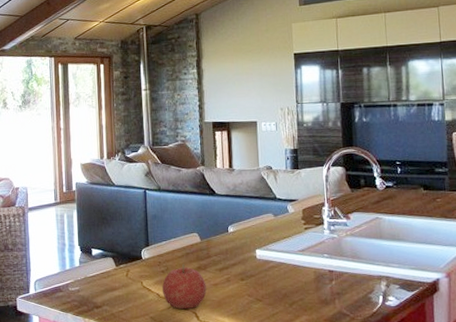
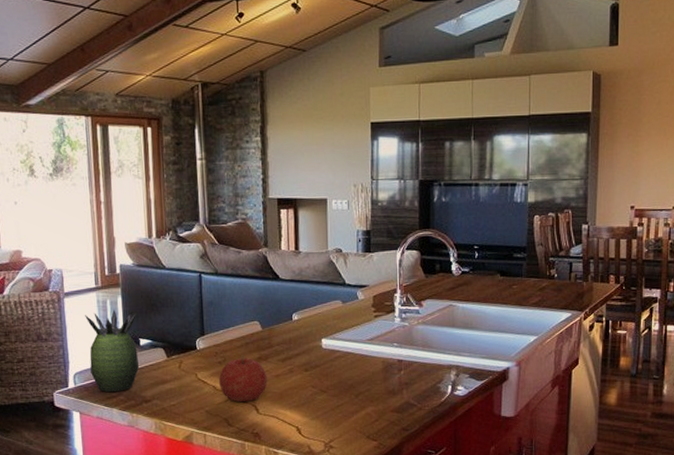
succulent plant: none [45,223,92,298] -> present [85,310,140,392]

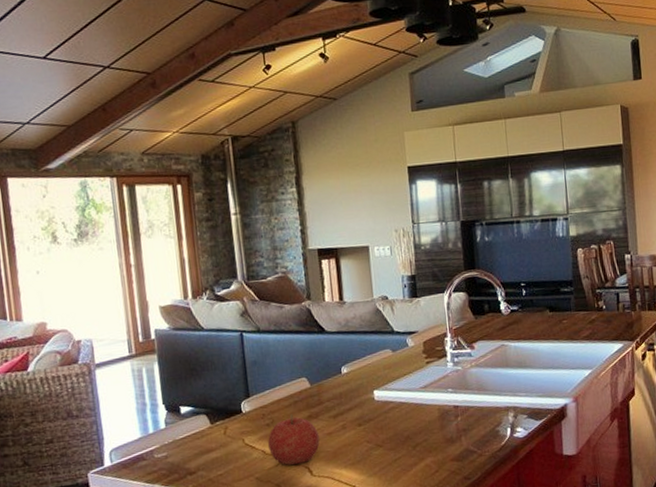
succulent plant: present [85,310,140,392] -> none [119,377,182,468]

